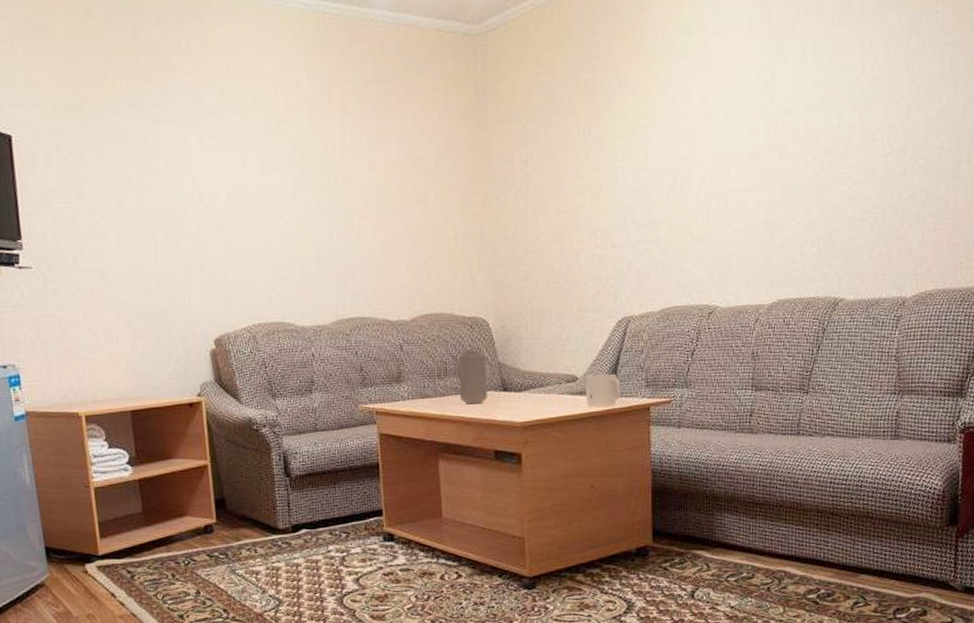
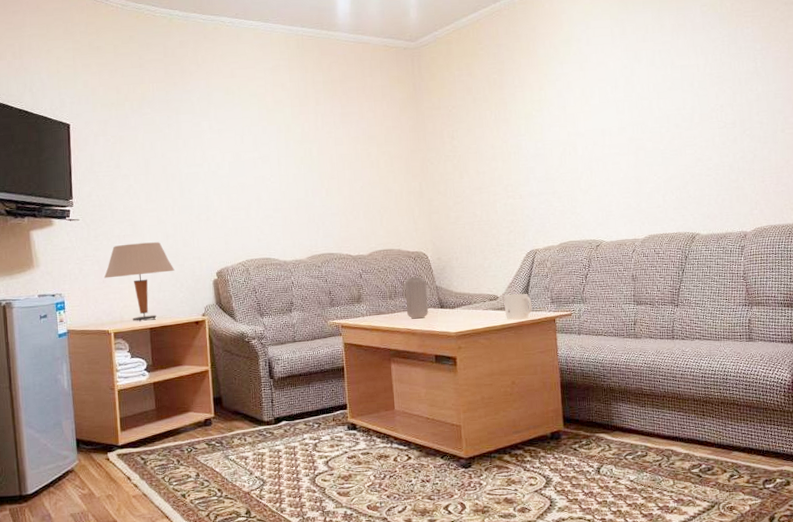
table lamp: none [68,299,160,403] -> present [104,242,175,322]

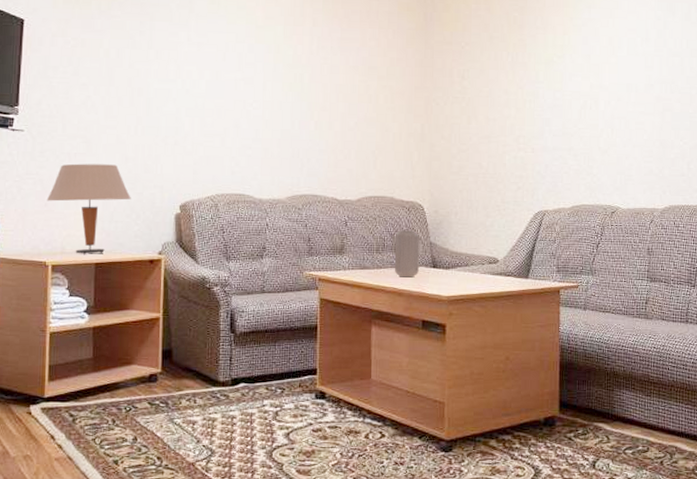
mug: present [503,293,533,320] -> none [504,258,536,288]

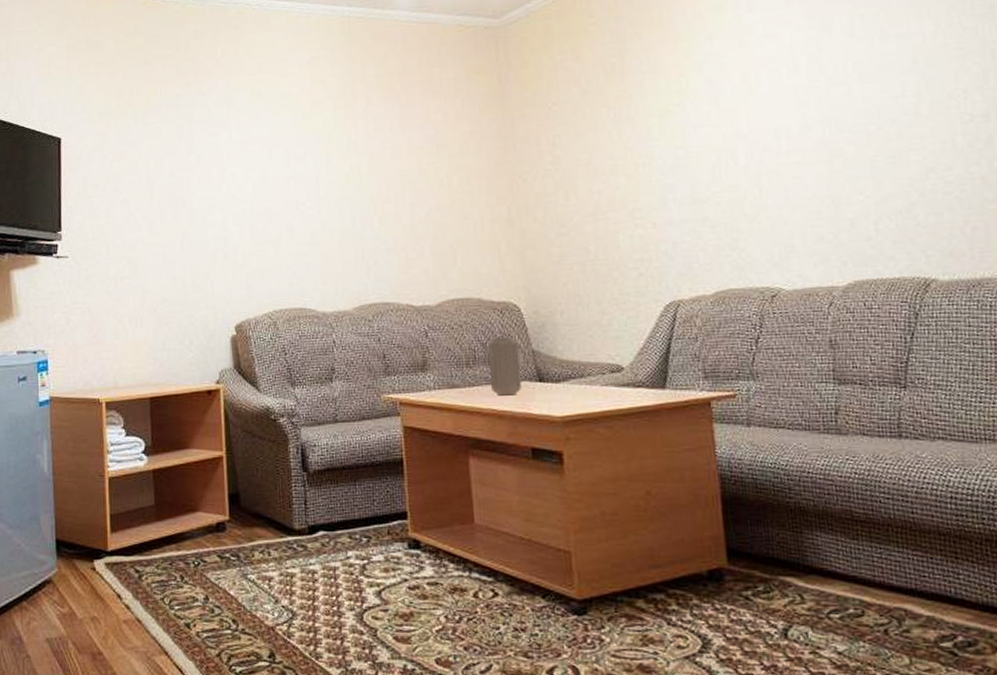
table lamp: present [46,163,131,255] -> none [95,285,183,389]

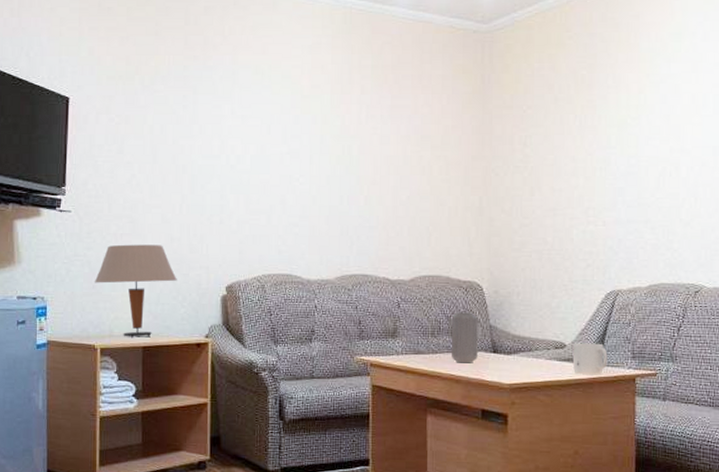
table lamp: none [95,285,183,389] -> present [94,244,177,338]
mug: none [631,363,675,402] -> present [572,342,608,375]

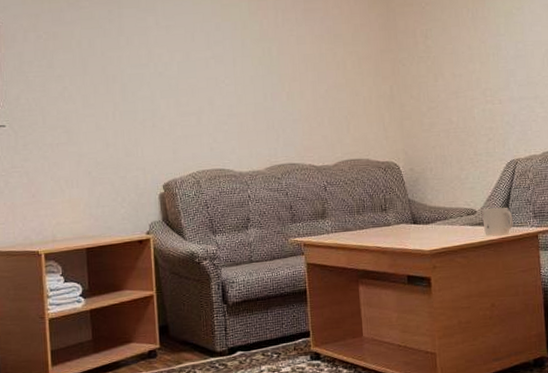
table lamp: present [94,244,177,338] -> none [33,151,115,242]
vase: present [451,312,478,363] -> none [373,189,400,236]

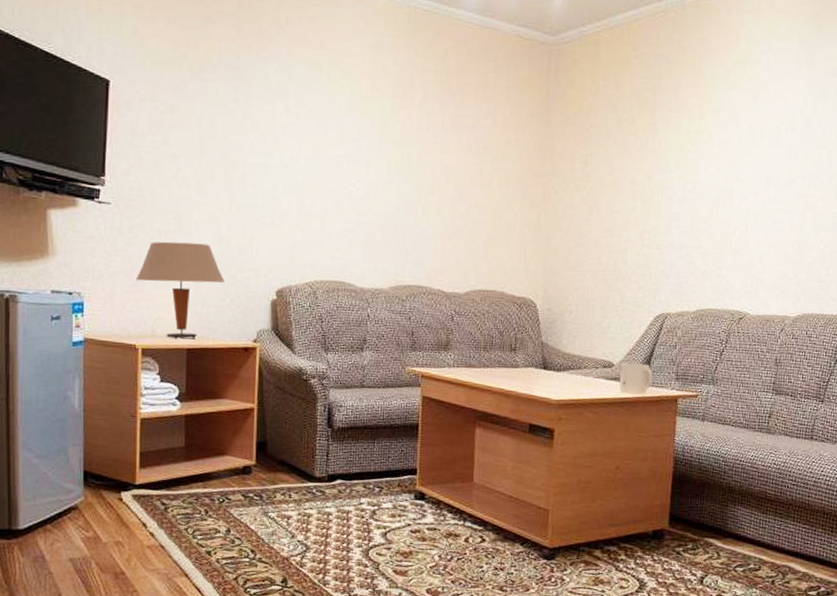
table lamp: none [33,151,115,242] -> present [135,241,225,340]

